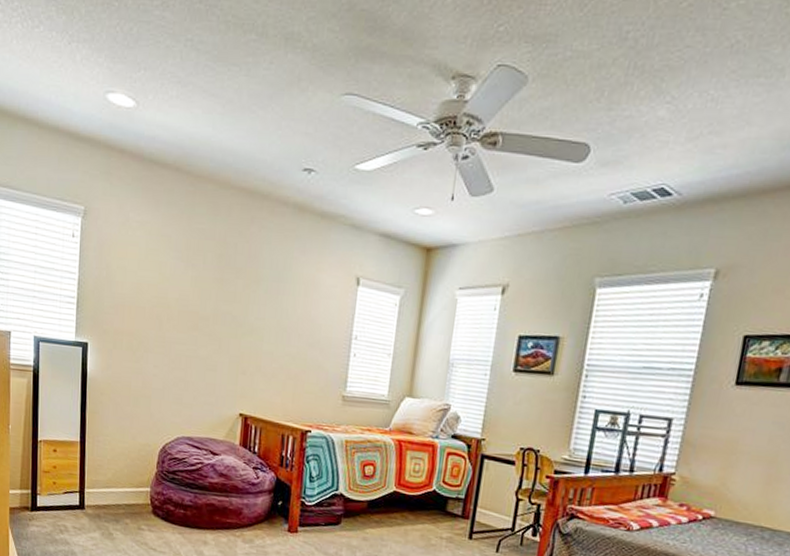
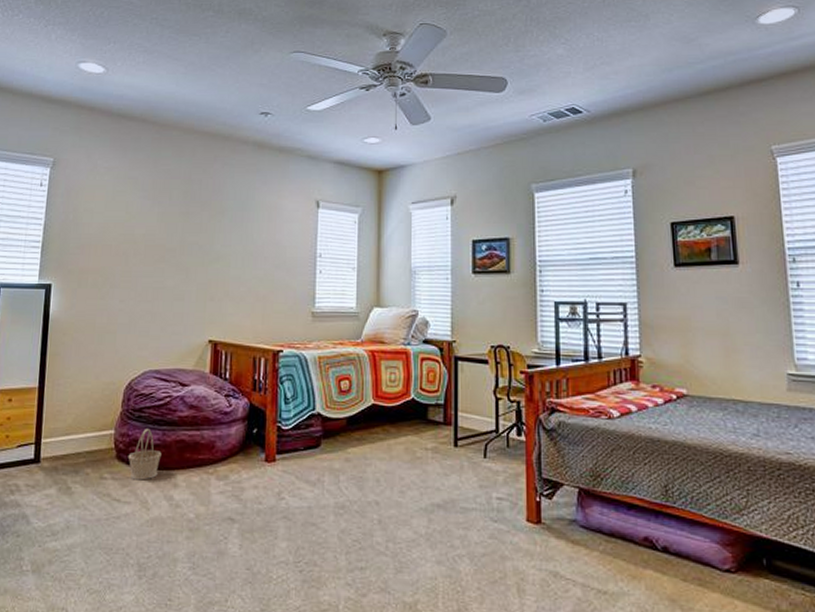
basket: none [162,490,193,535] -> present [127,429,162,480]

